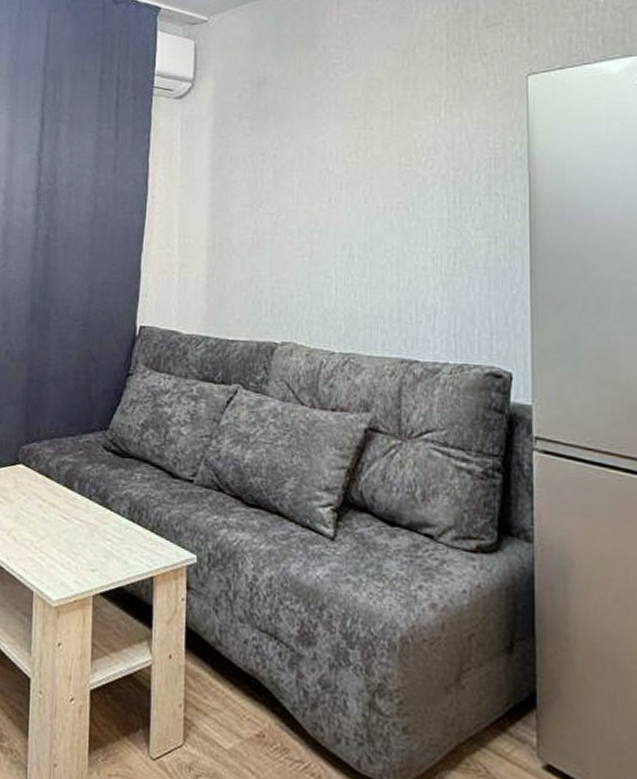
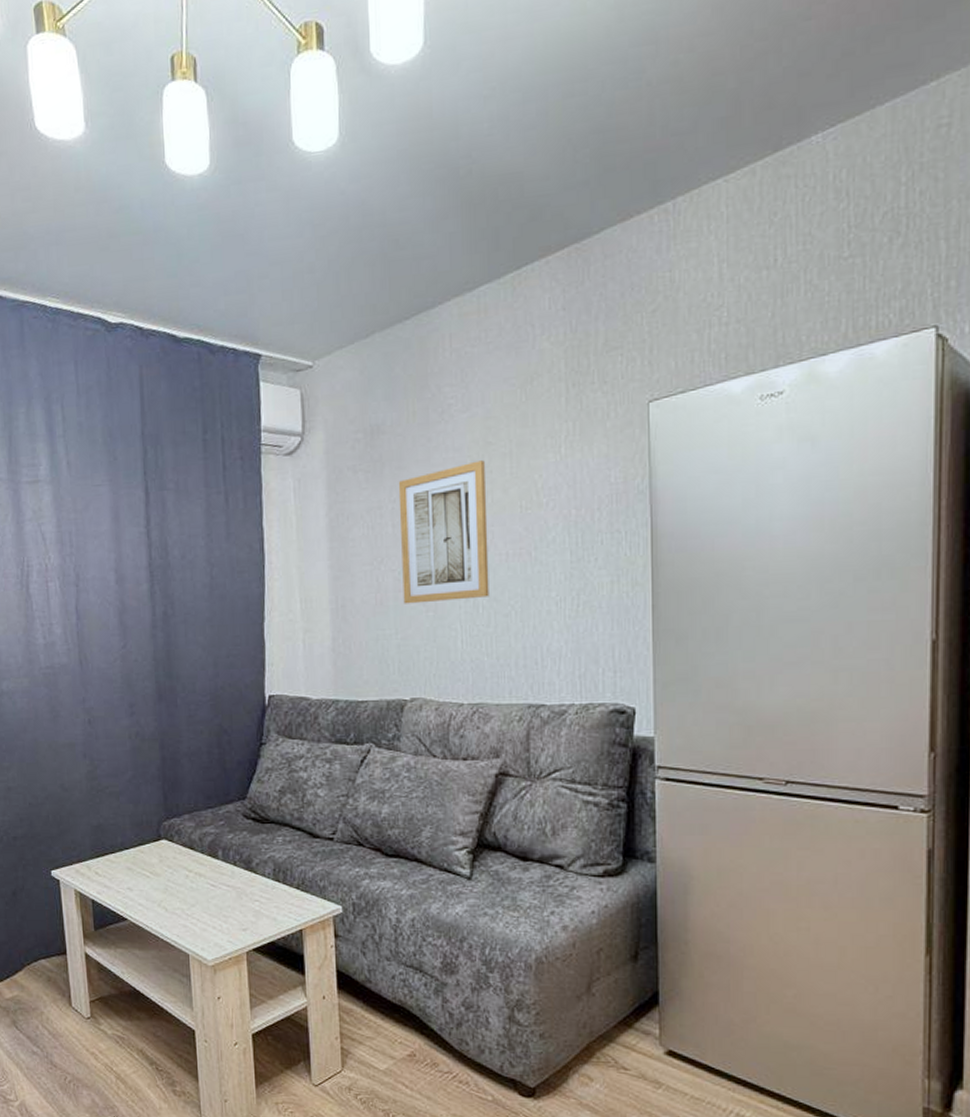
wall art: none [280,117,367,248] -> present [398,460,489,604]

